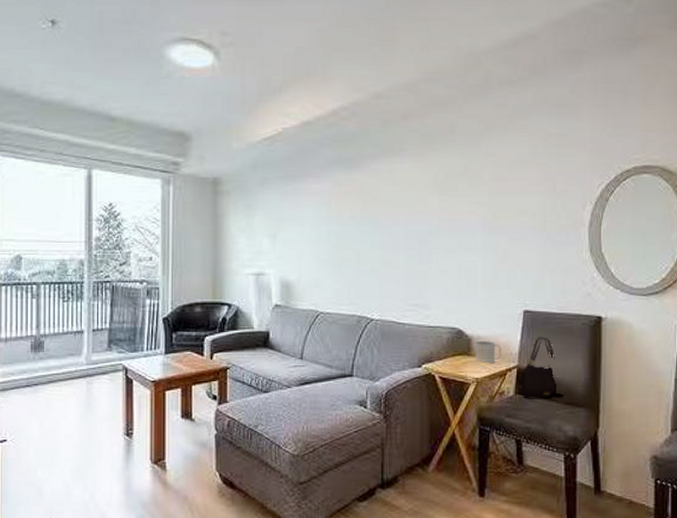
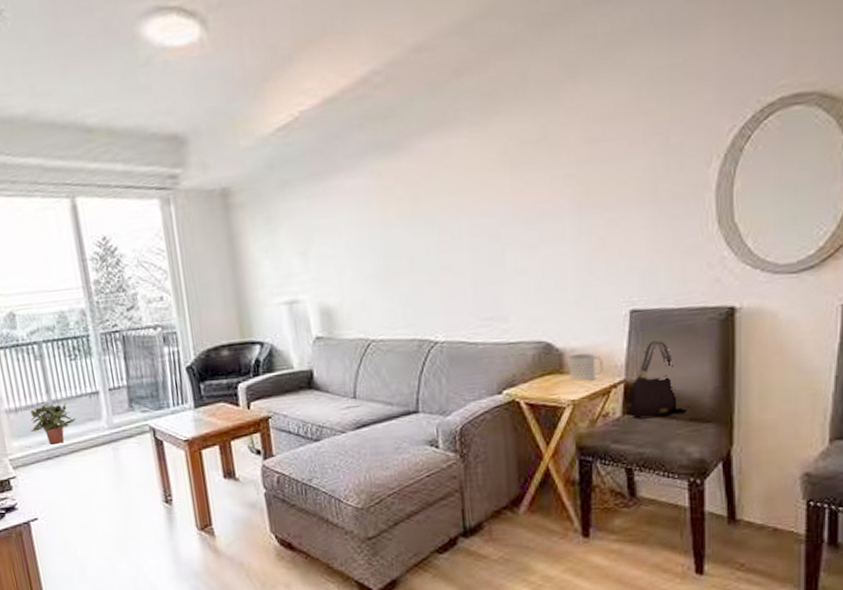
potted plant: none [15,338,59,375] -> present [30,403,77,446]

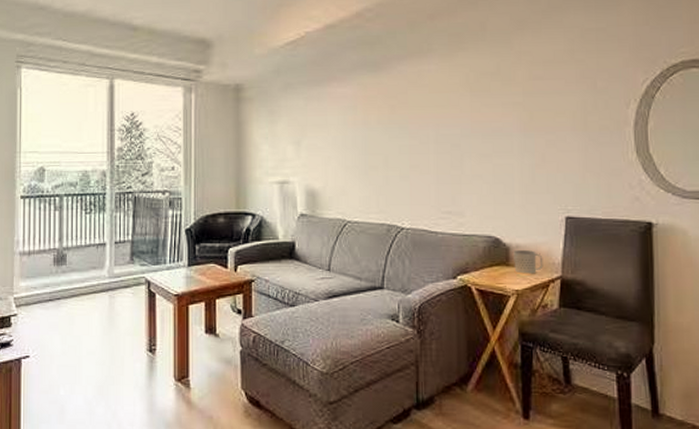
potted plant: present [30,403,77,446] -> none [38,251,82,289]
handbag: present [626,341,689,419] -> none [562,245,616,313]

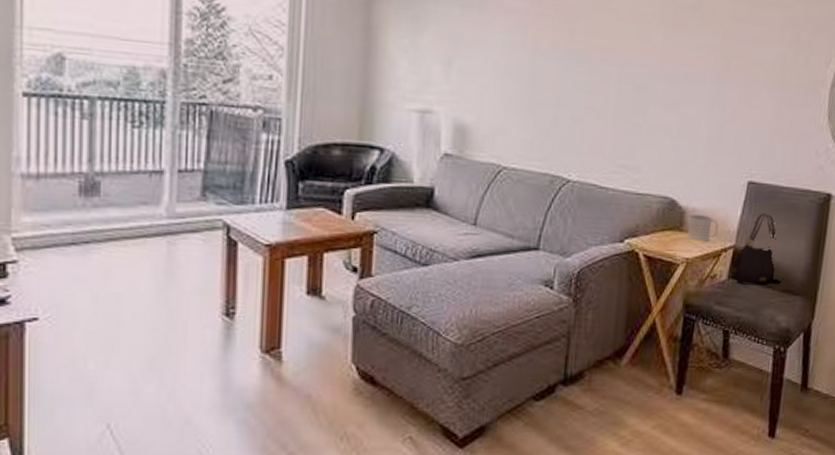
handbag: none [562,245,616,313] -> present [732,213,784,285]

